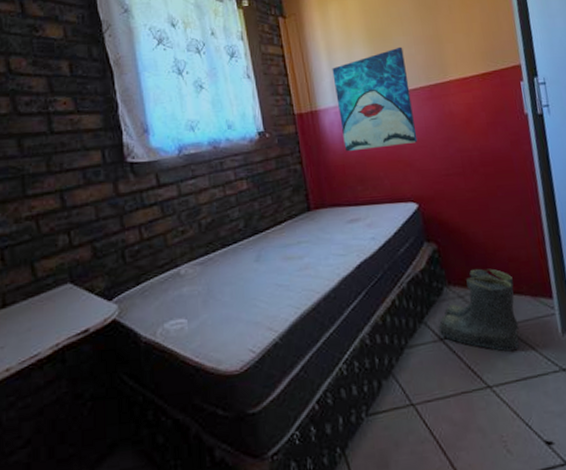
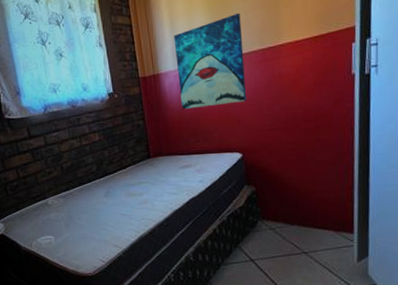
boots: present [438,268,519,352] -> none [250,207,320,272]

